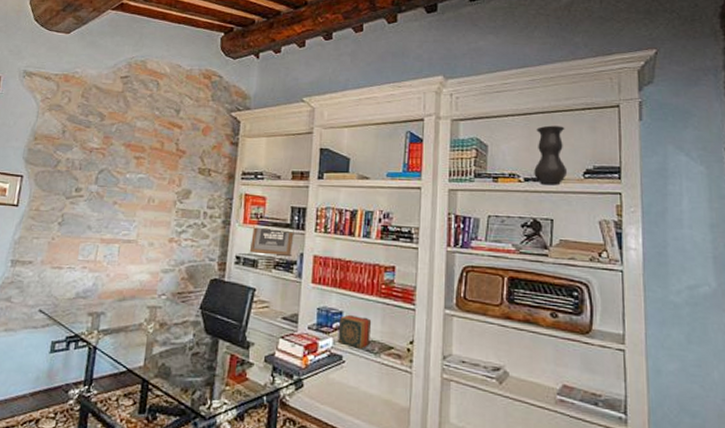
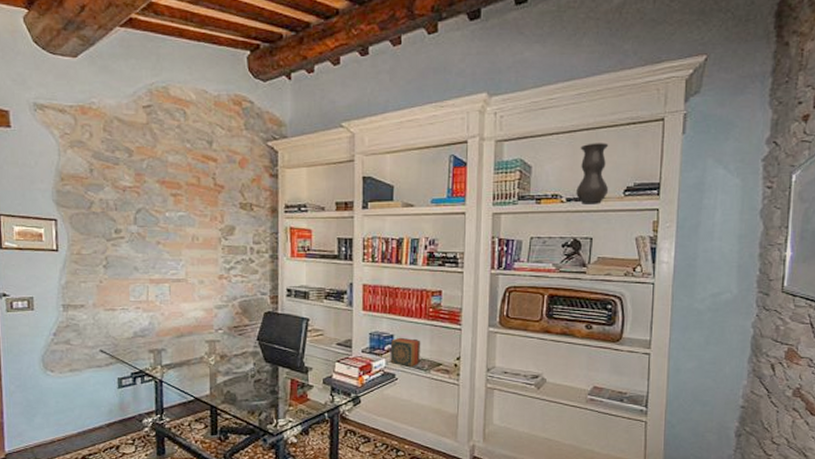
picture frame: present [249,226,294,256] -> none [299,259,342,286]

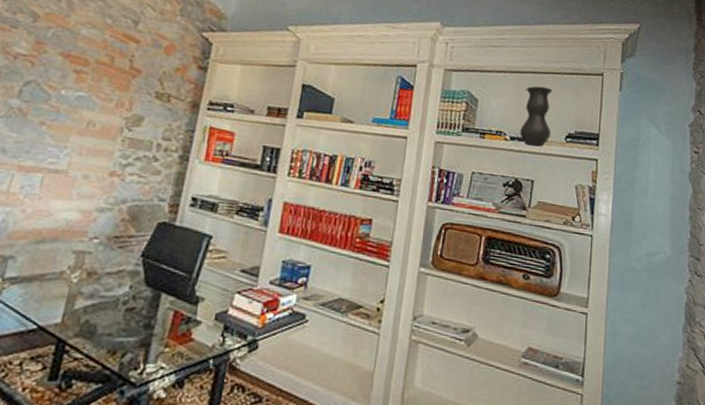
decorative box: present [391,337,421,368] -> none [303,269,342,308]

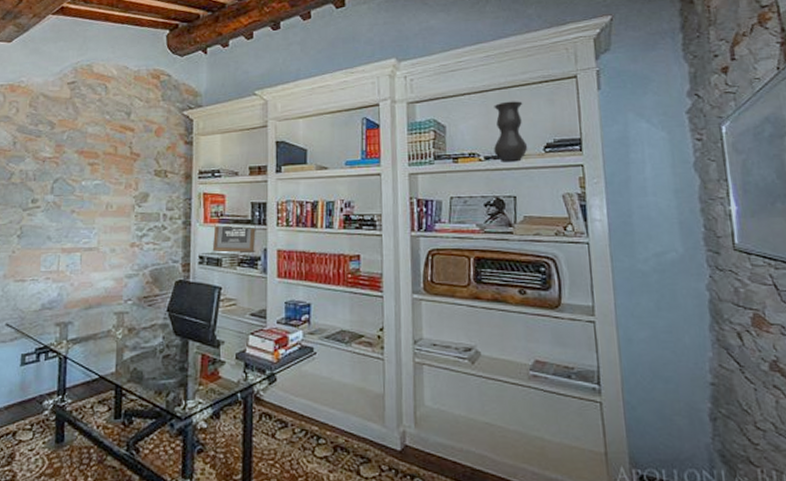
picture frame: none [208,164,264,201] -> present [212,224,256,253]

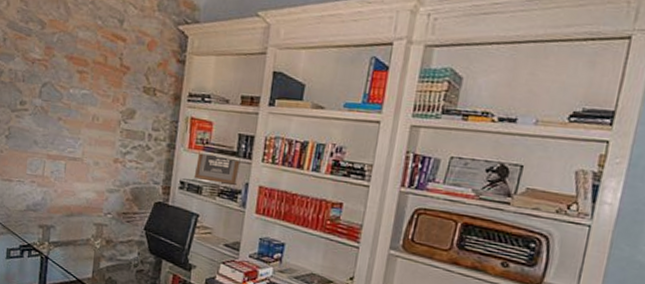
vase: present [494,101,528,164] -> none [511,57,559,129]

